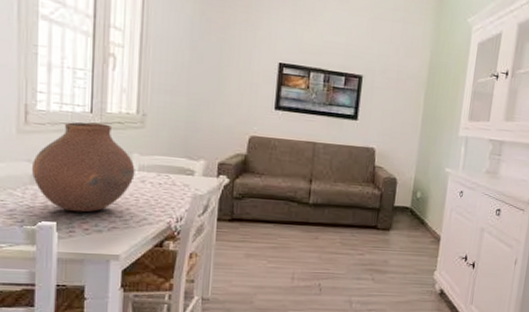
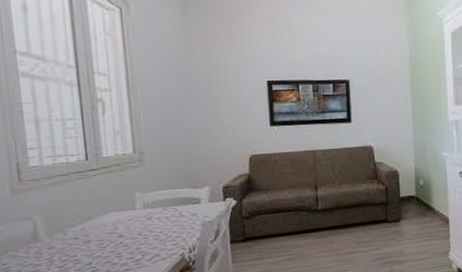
vase: present [32,122,135,213] -> none [32,168,141,262]

